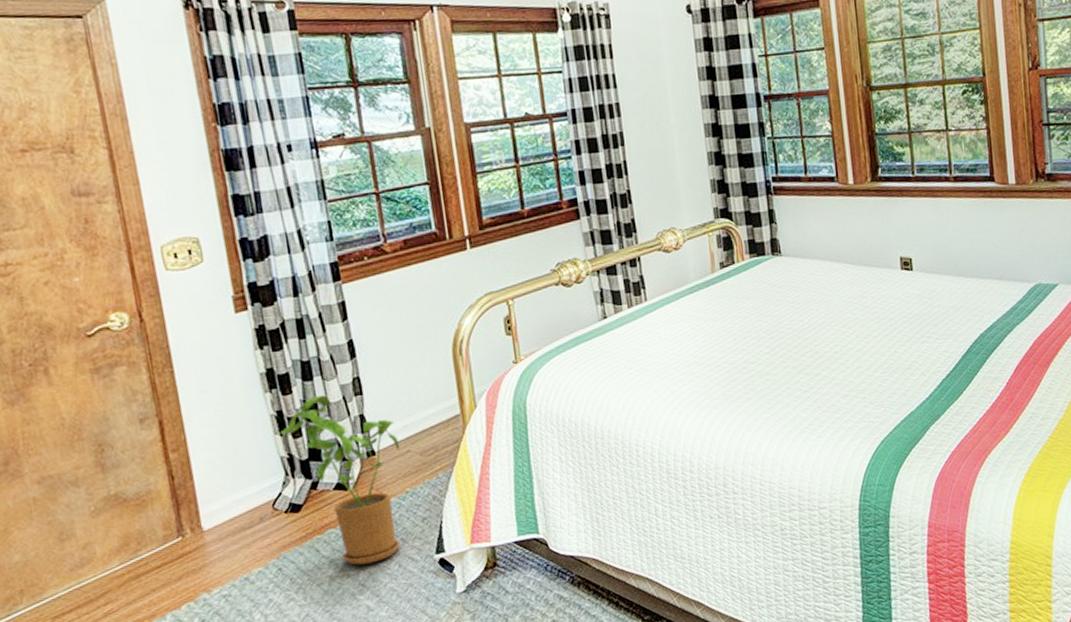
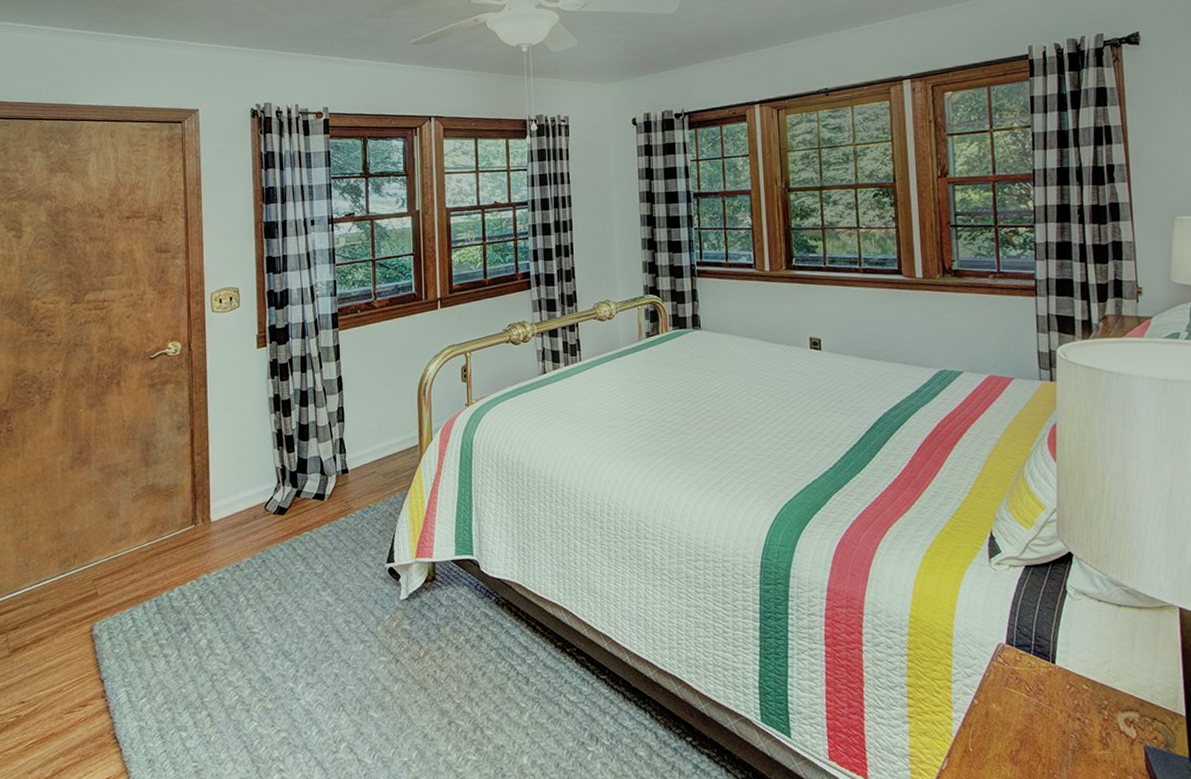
house plant: present [280,395,401,565] -> none [278,419,368,565]

